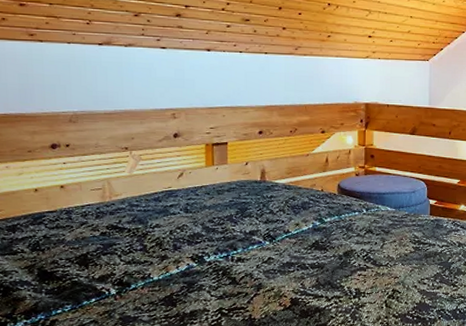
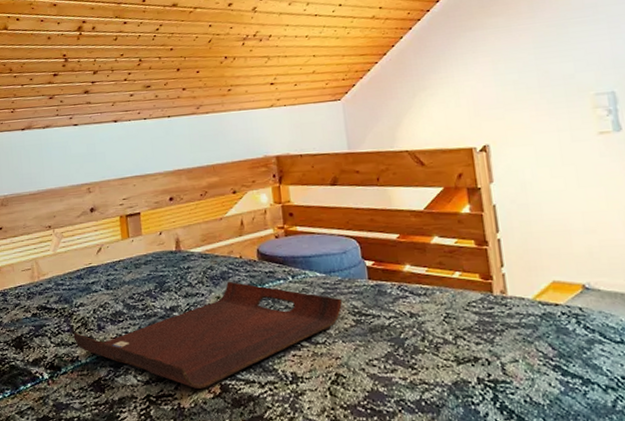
serving tray: none [146,210,407,302] -> present [73,281,343,389]

